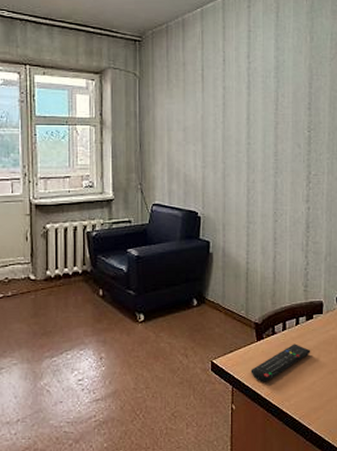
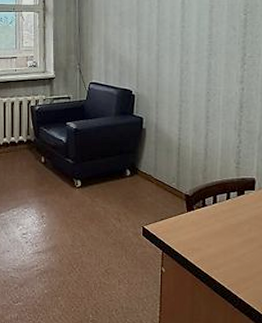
remote control: present [251,344,311,381] -> none [180,216,242,249]

